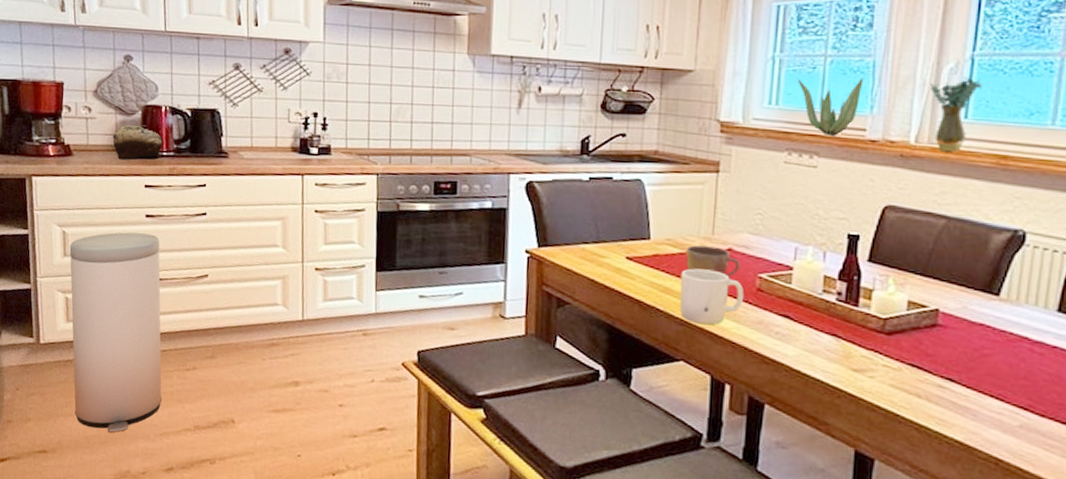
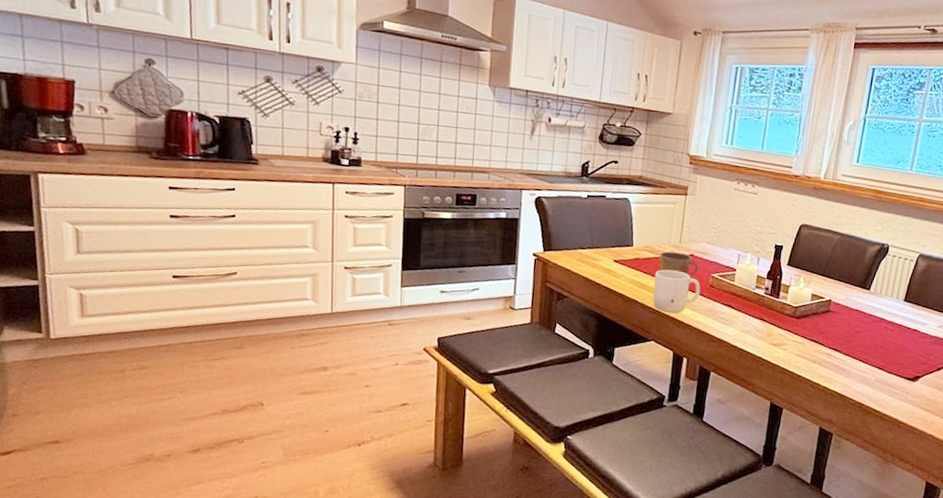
pedal bin: present [69,232,162,434] -> none [84,231,188,421]
bread loaf: present [112,125,163,161] -> none [132,128,188,164]
plant: present [797,78,864,136] -> none [747,125,793,171]
vase: present [929,75,983,152] -> none [836,131,870,187]

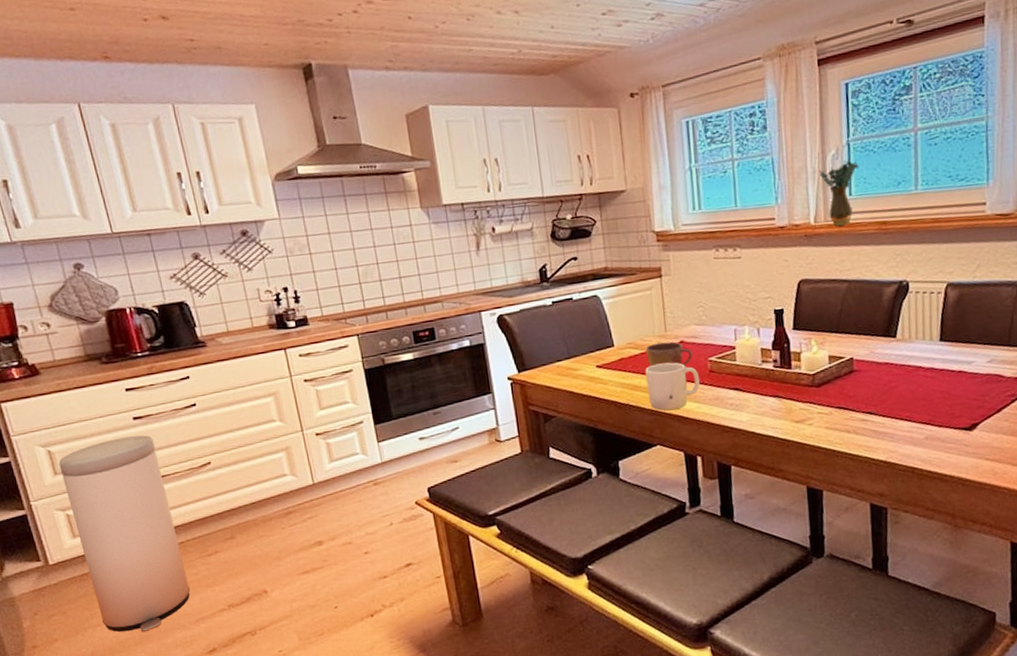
pedal bin: none [84,231,188,421] -> present [58,435,190,633]
vase: none [836,131,870,187] -> present [818,158,859,227]

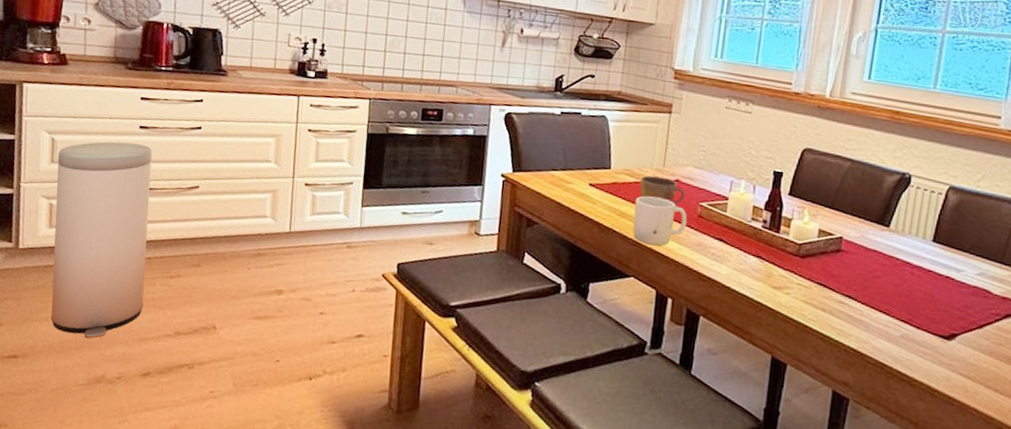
vase: present [818,158,859,227] -> none [842,43,883,107]

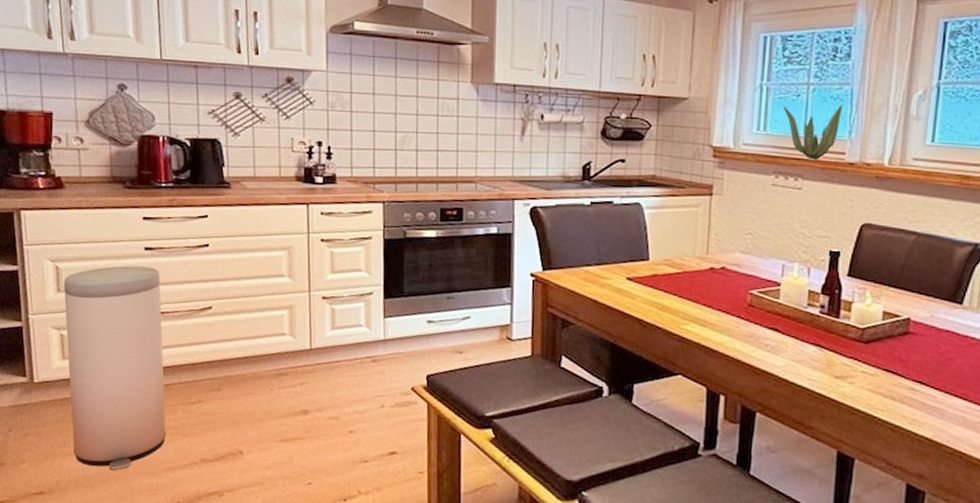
mug: present [632,195,688,246] -> none [677,287,737,340]
cup: present [640,175,685,205] -> none [682,265,733,294]
plant: none [739,37,792,87] -> present [783,105,843,159]

